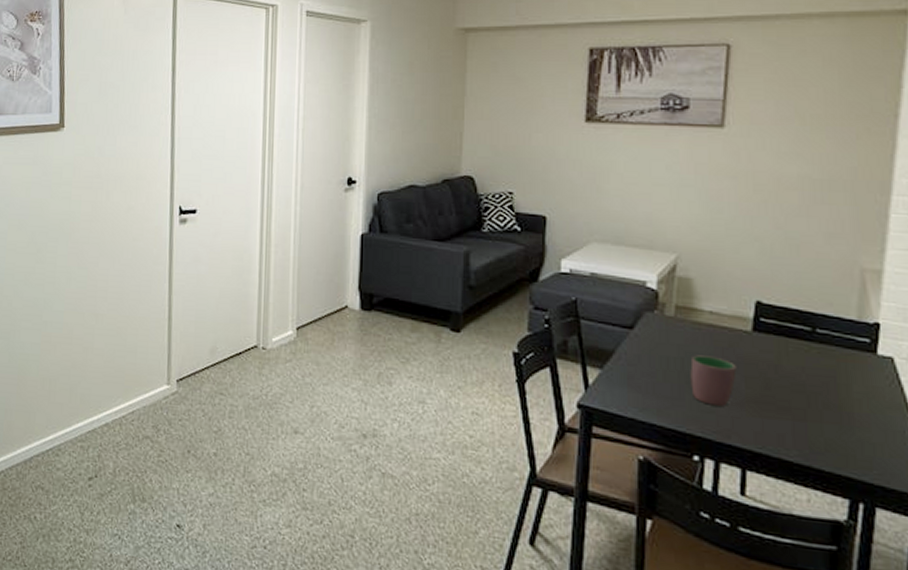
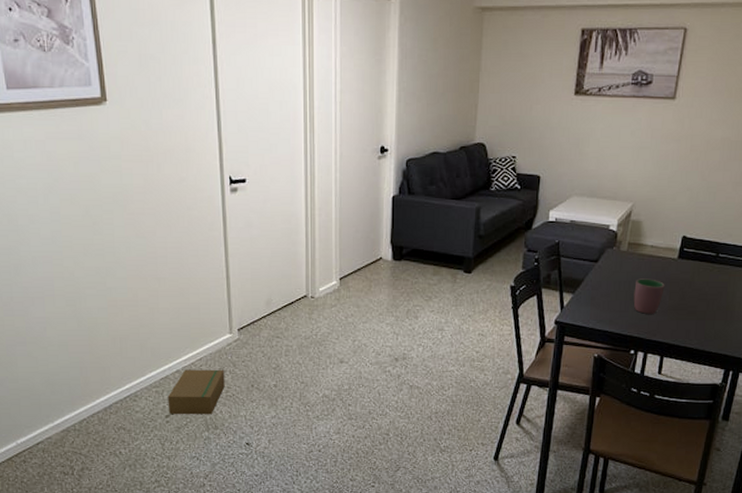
box: none [92,423,158,483] -> present [167,369,225,415]

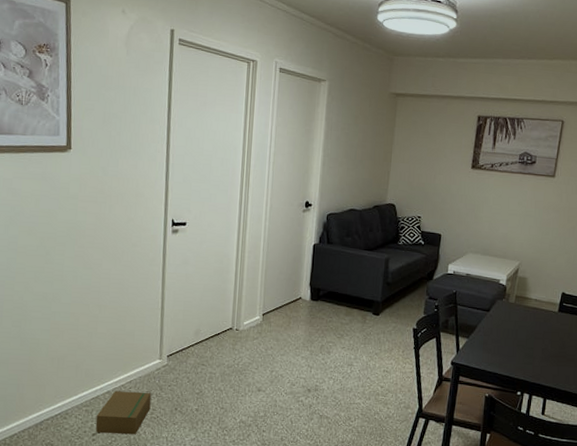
cup: present [633,278,665,314] -> none [520,328,547,360]

